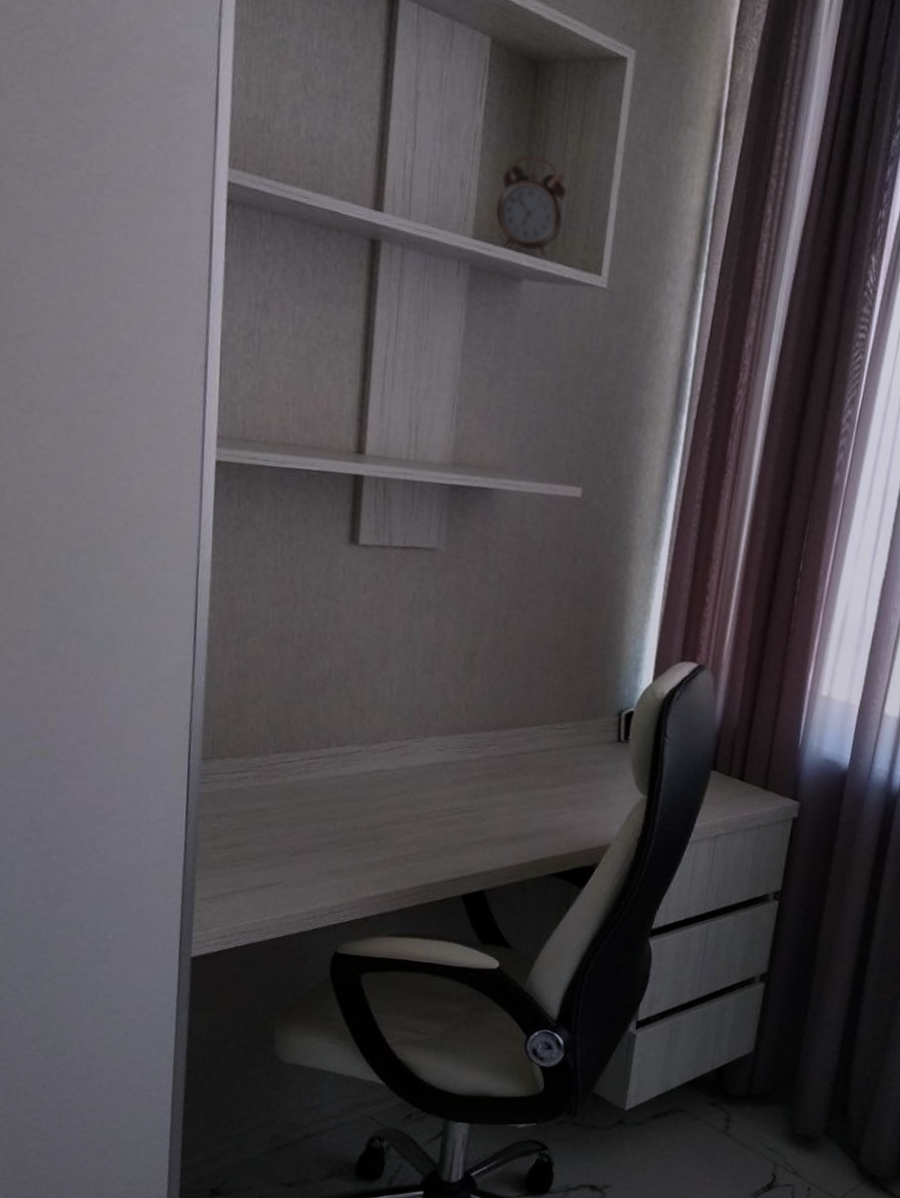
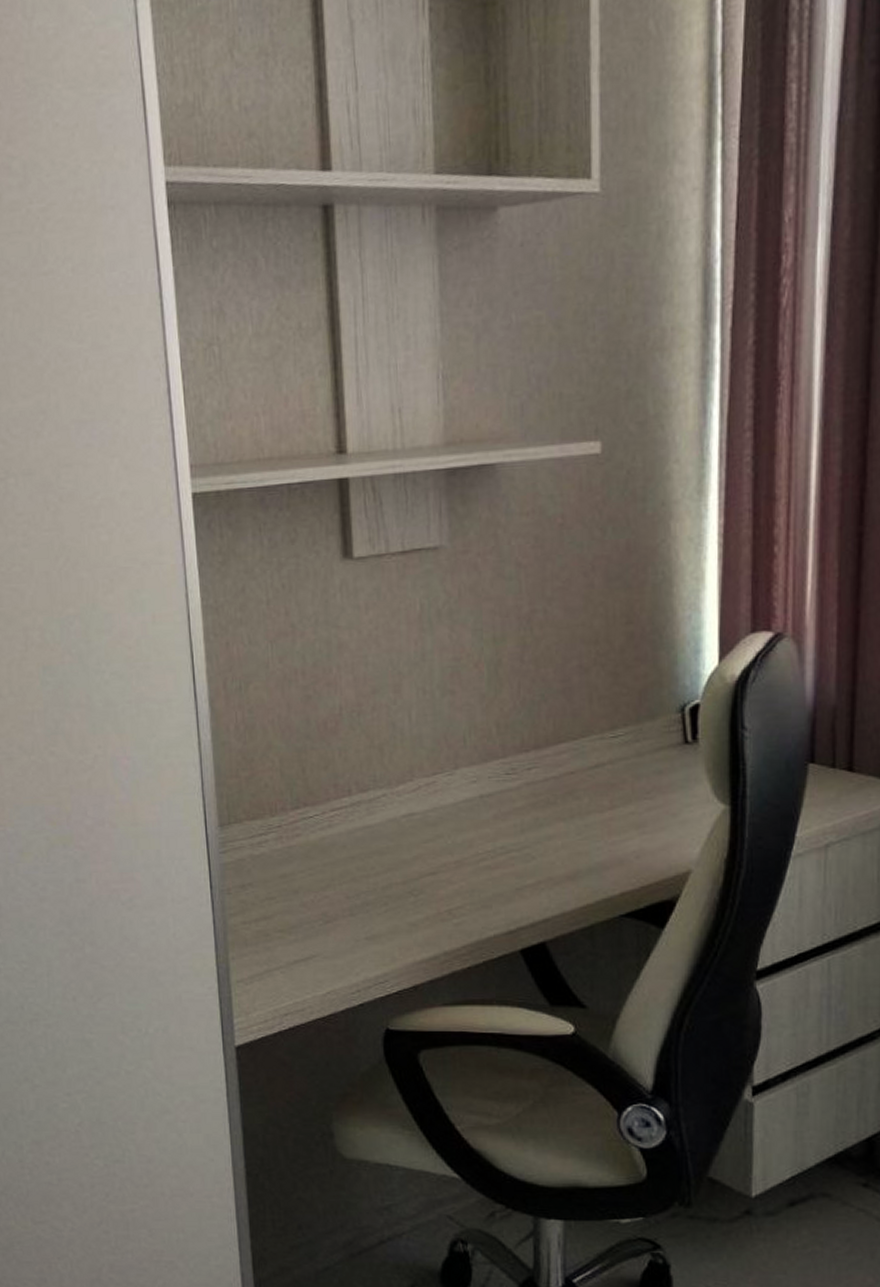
alarm clock: present [495,155,568,256] -> none [456,55,539,177]

